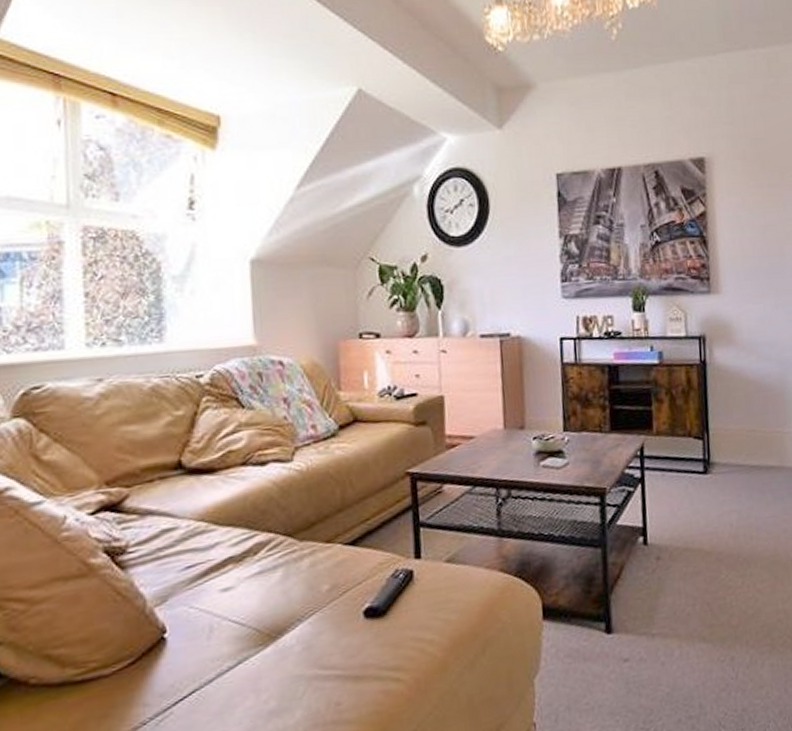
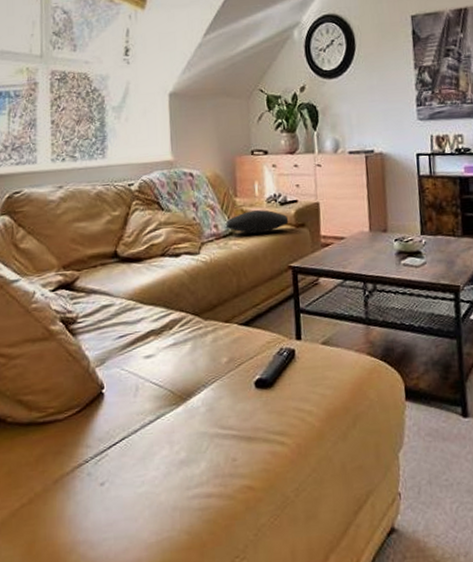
cushion: none [326,405,407,435] -> present [225,210,289,234]

